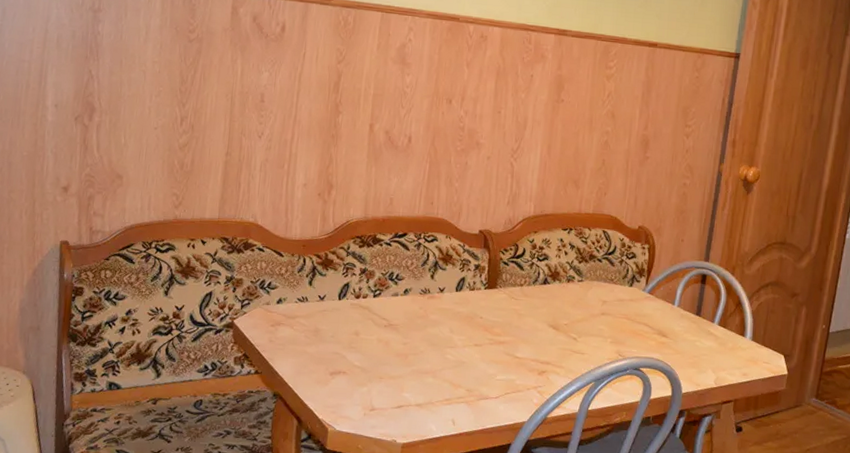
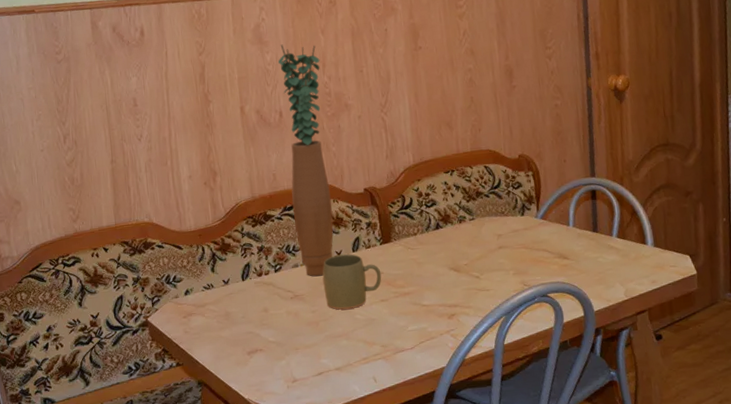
vase: none [402,69,460,310] -> present [278,44,334,277]
mug: none [419,291,481,348] -> present [322,254,382,310]

